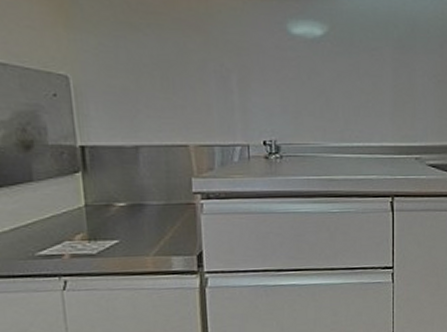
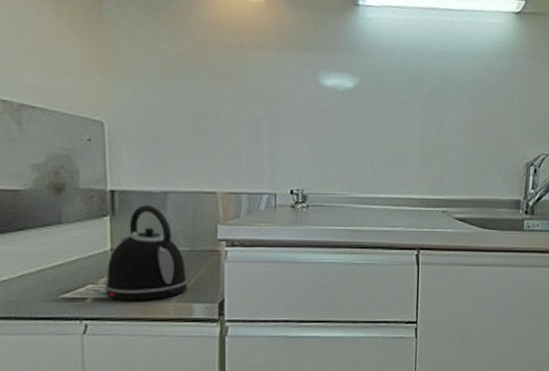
kettle: none [81,160,165,256] -> present [105,205,188,301]

